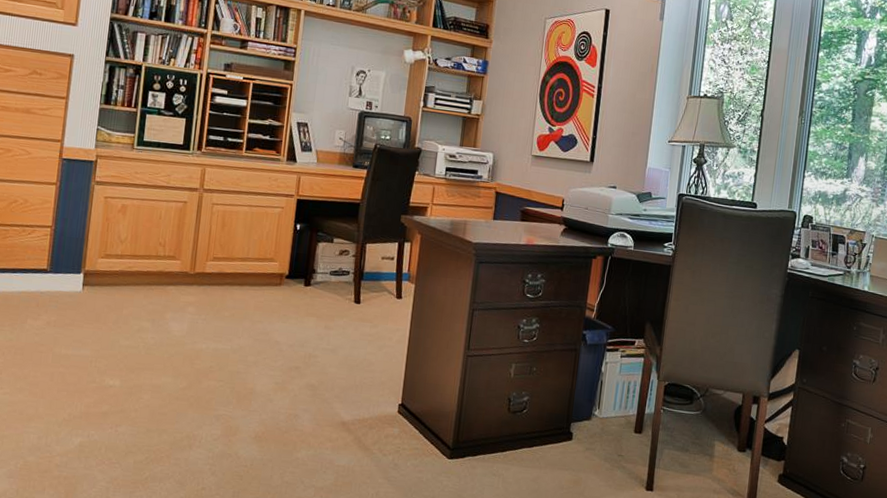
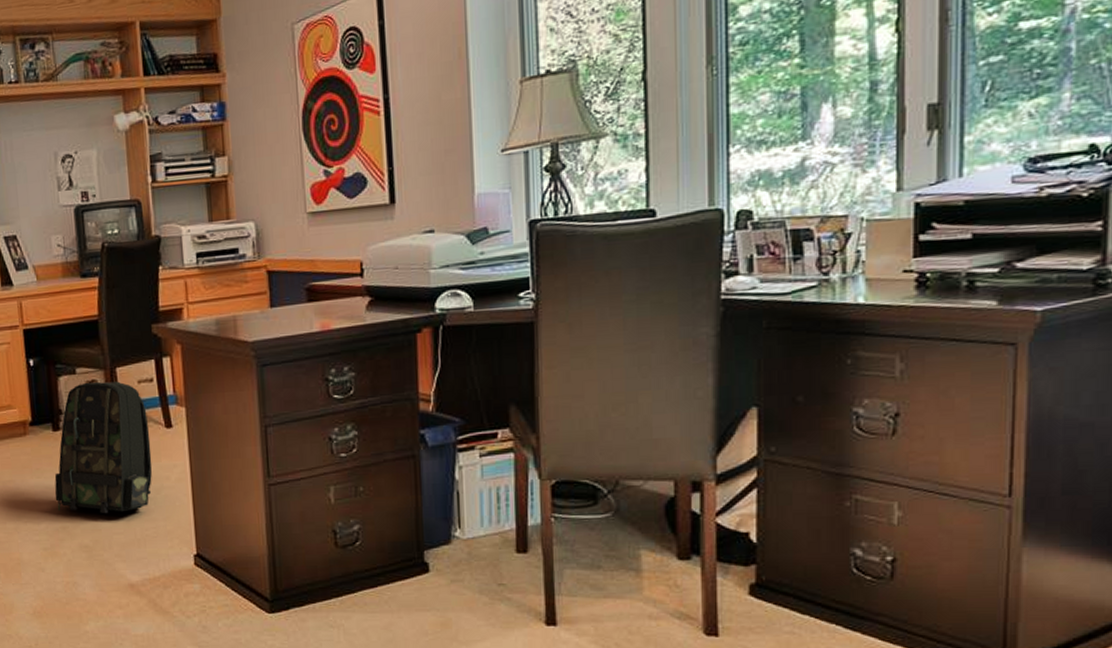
backpack: none [294,251,384,361] -> present [54,381,153,514]

